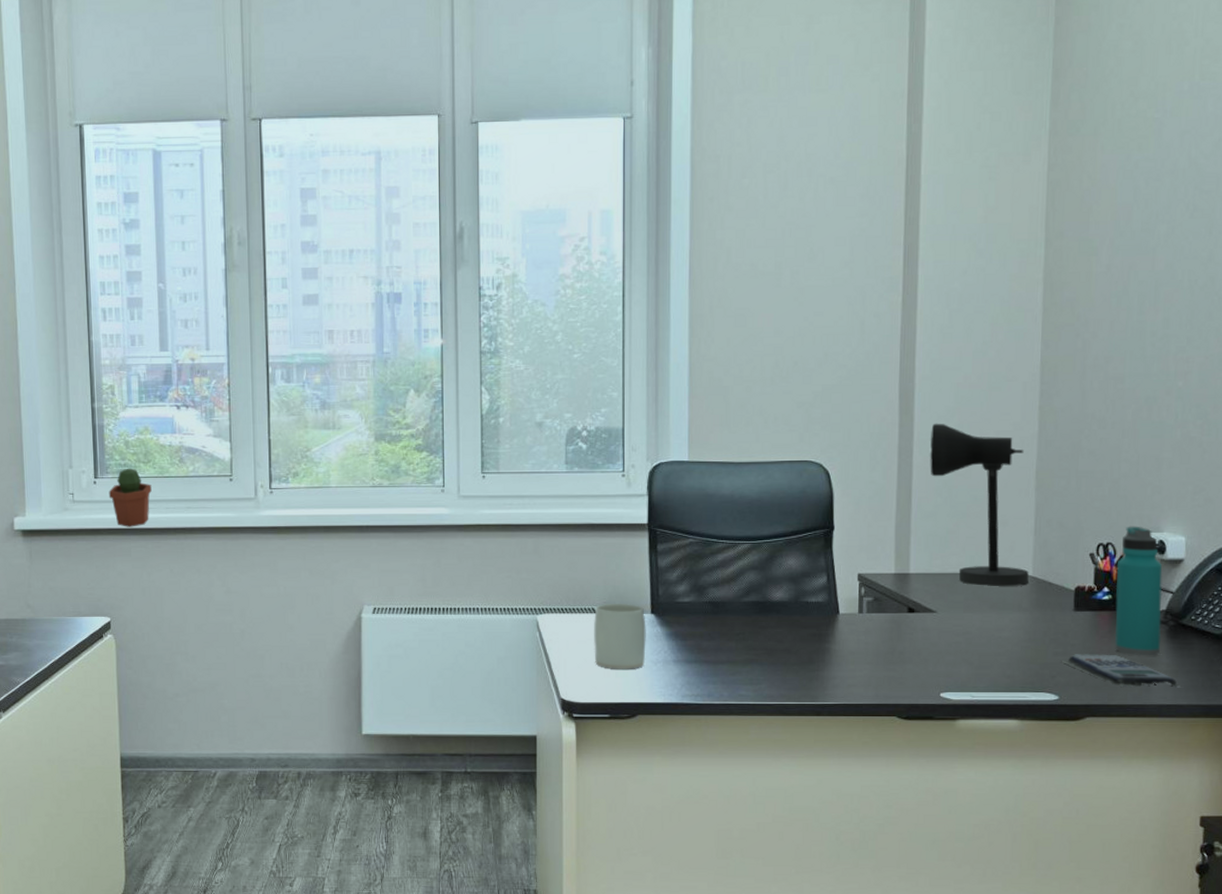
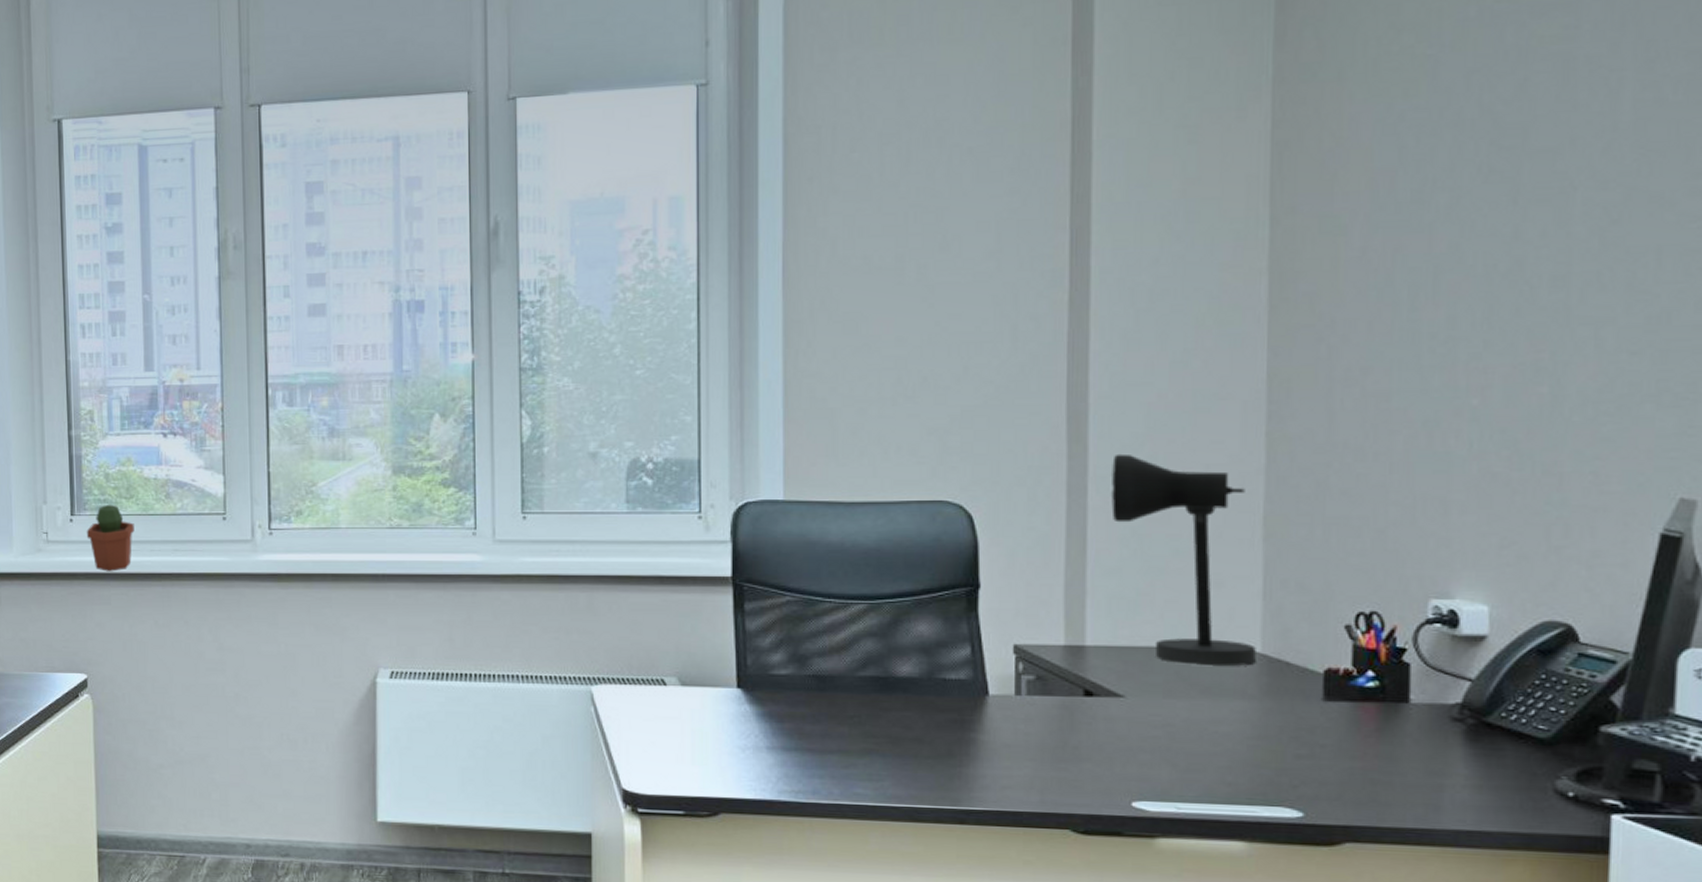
mug: present [594,604,646,669] -> none [664,674,731,756]
calculator: present [1061,654,1181,688] -> none [1306,758,1488,808]
water bottle: present [1114,526,1163,655] -> none [1384,590,1456,763]

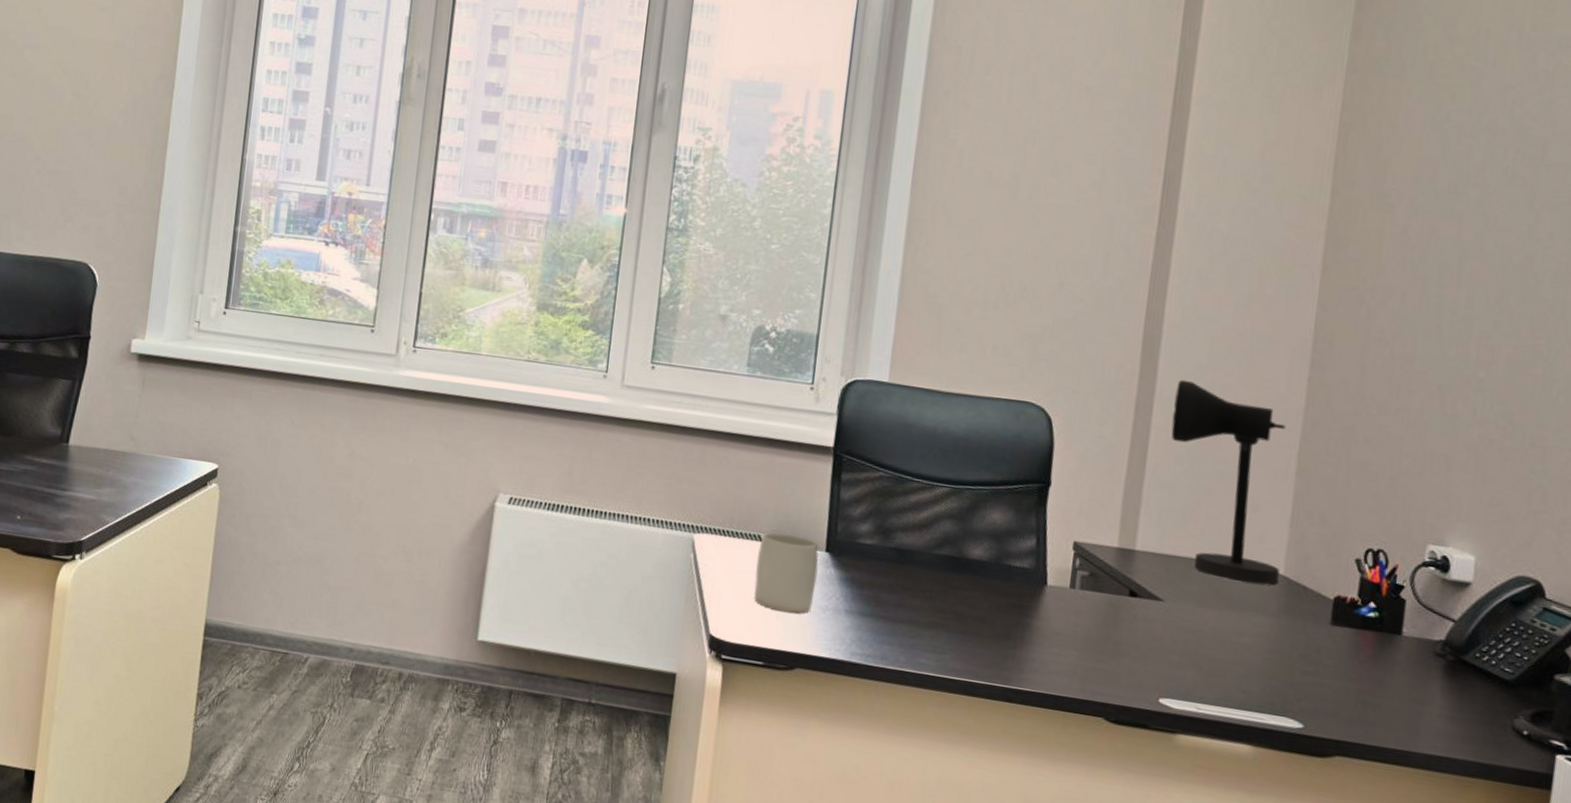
succulent plant: present [86,504,135,572] -> none [237,302,285,368]
mug: none [664,674,731,756] -> present [754,532,819,613]

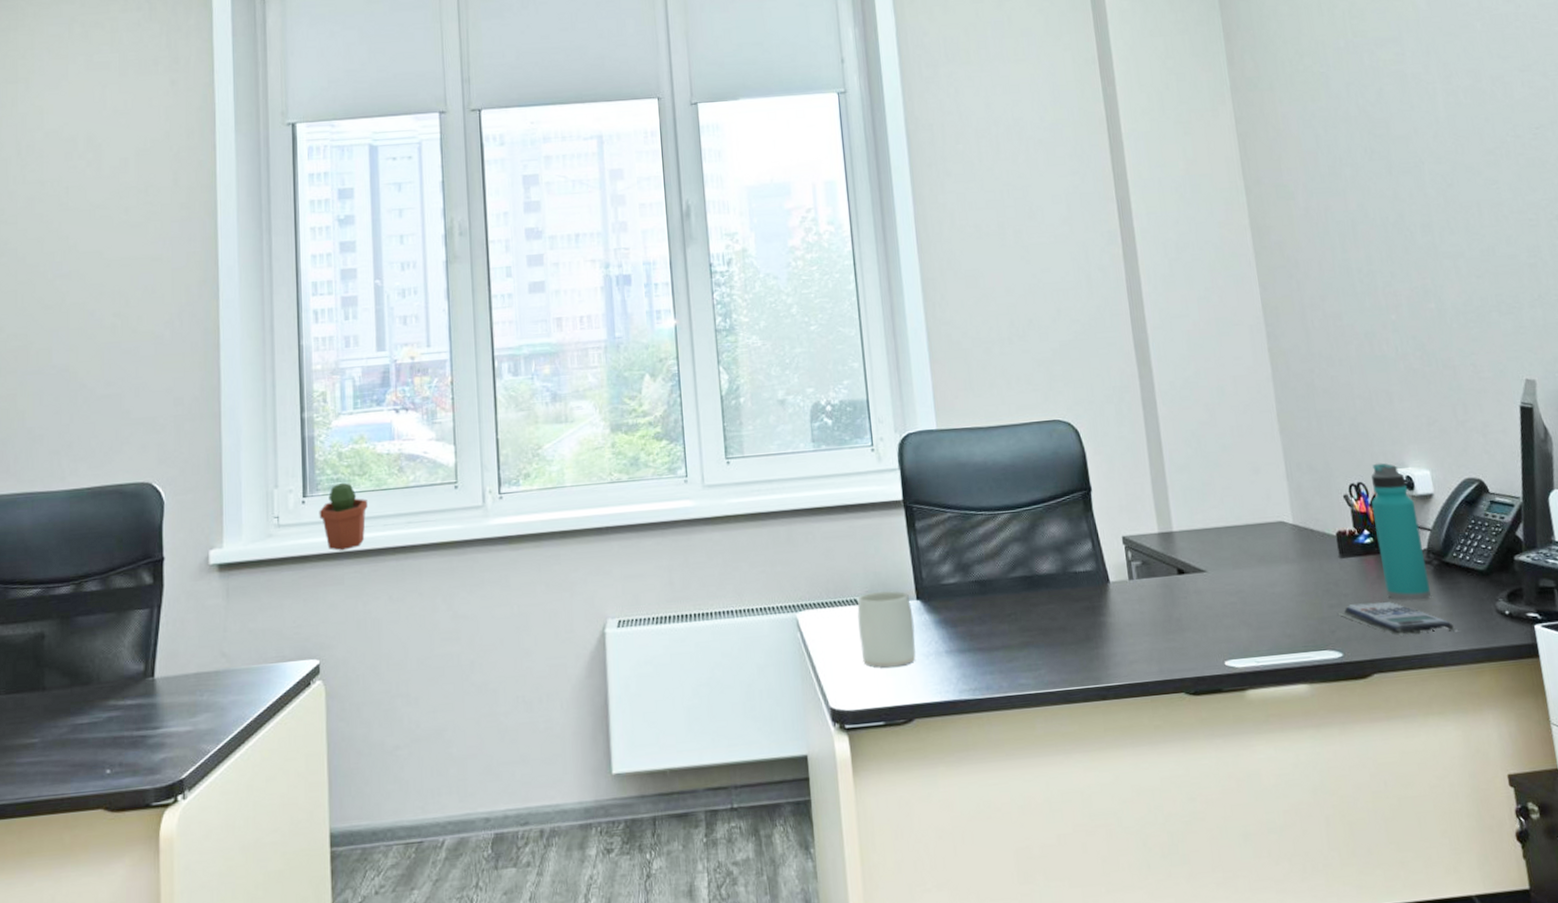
succulent plant: none [237,302,285,368] -> present [319,482,368,551]
desk lamp: present [1171,379,1286,585] -> none [1170,372,1291,539]
calculator: none [1310,676,1457,737] -> present [1337,602,1459,636]
water bottle: none [1378,533,1444,694] -> present [1371,463,1431,600]

